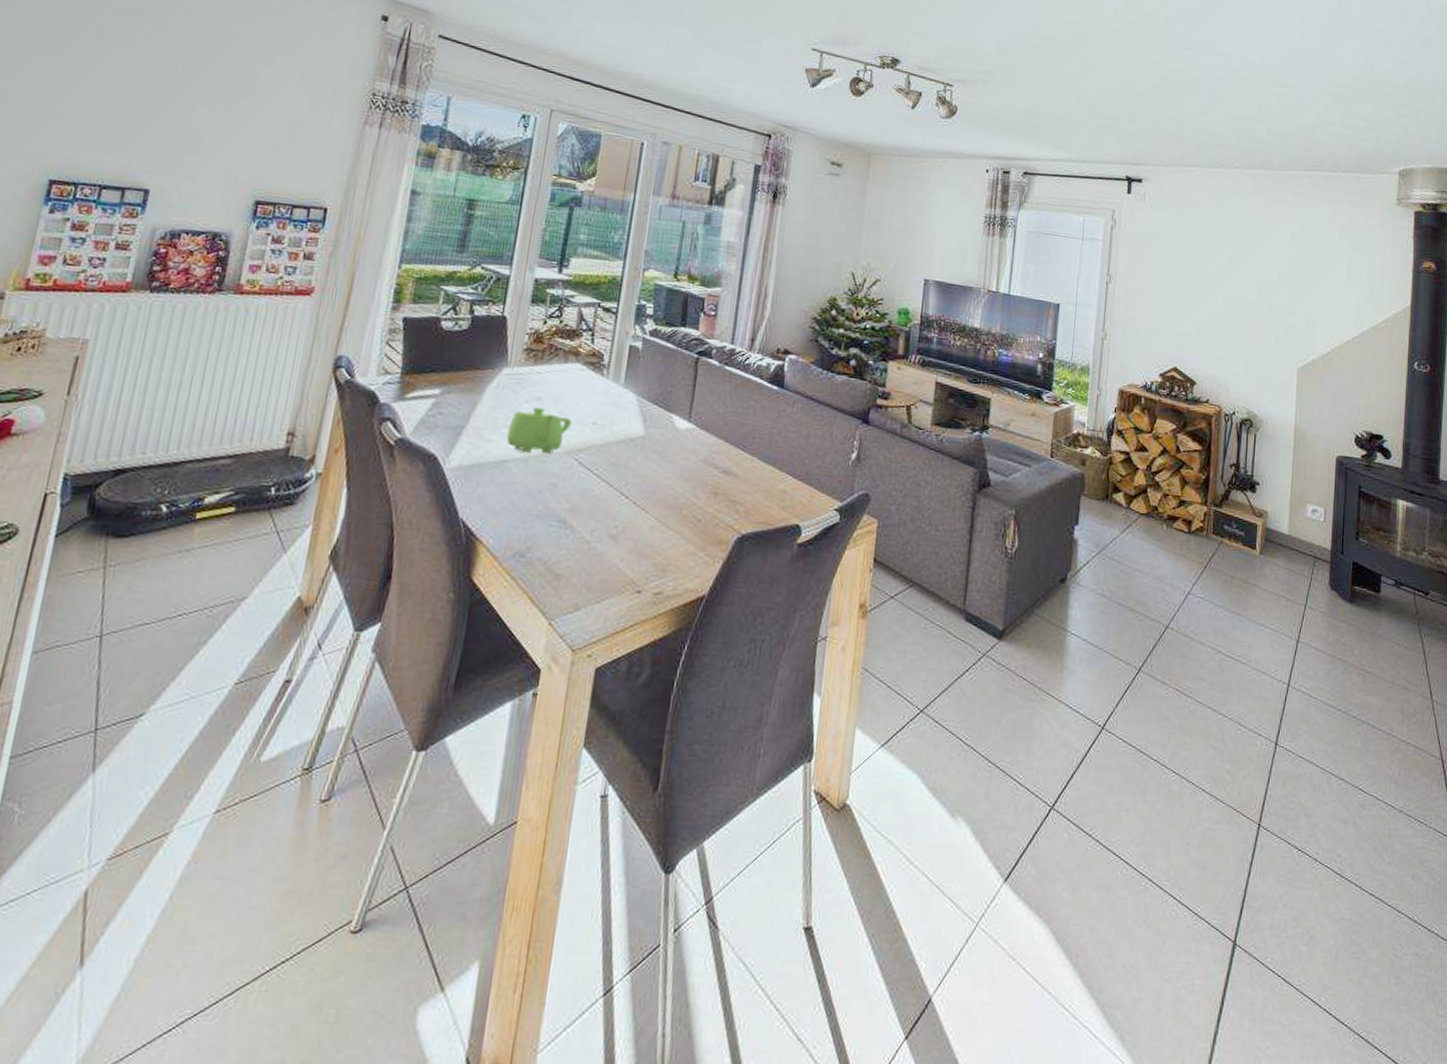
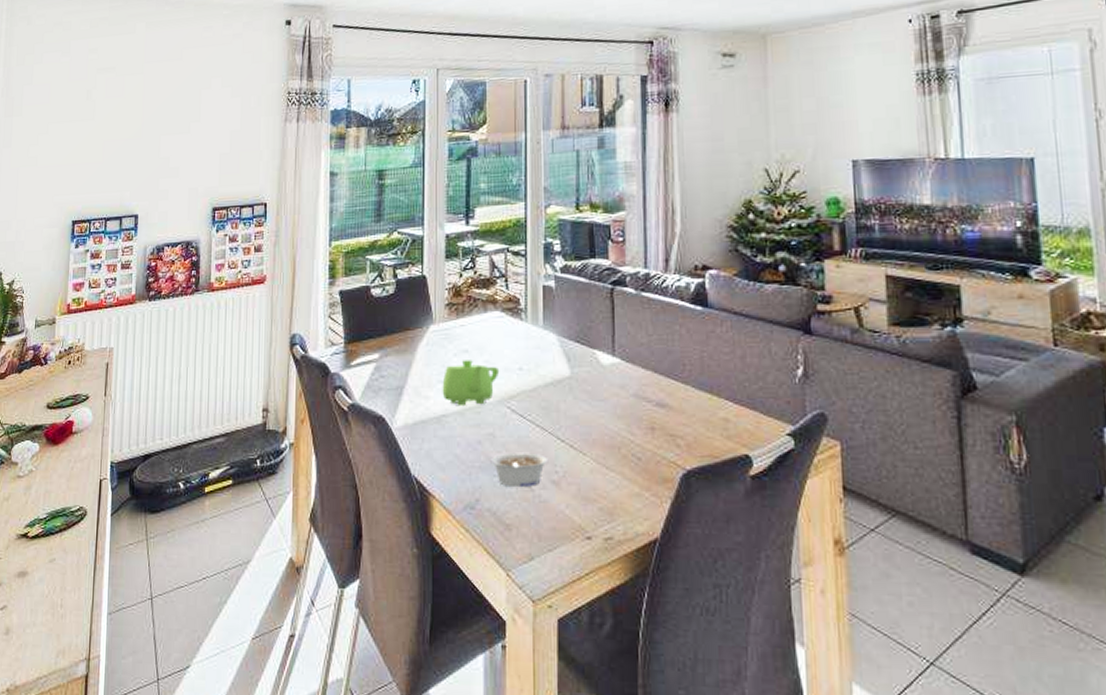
legume: none [548,504,610,540] -> present [490,452,549,488]

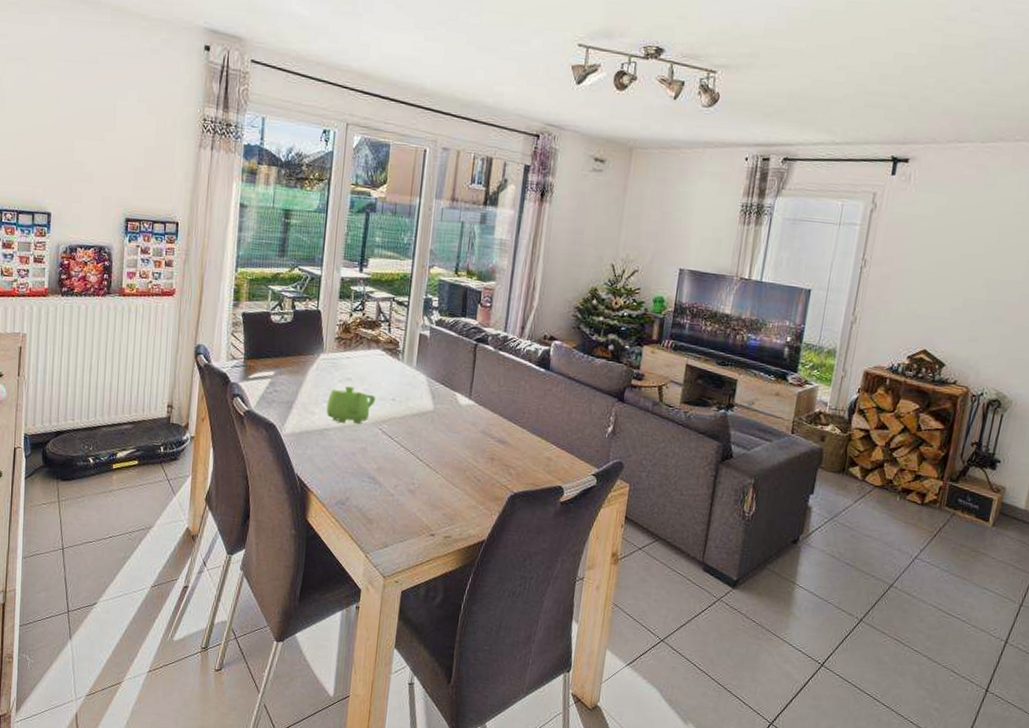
legume: present [490,452,549,488] -> none [361,464,408,493]

